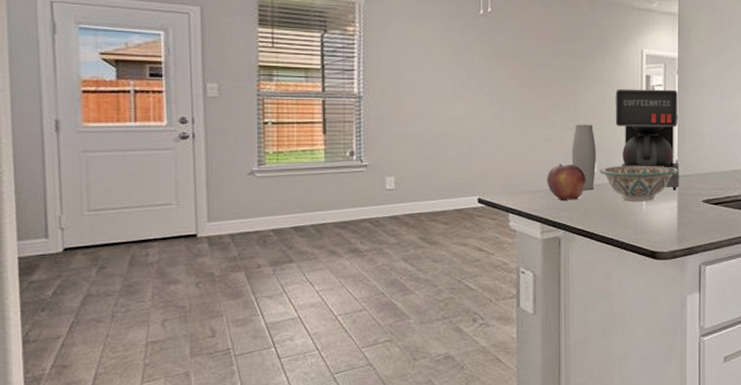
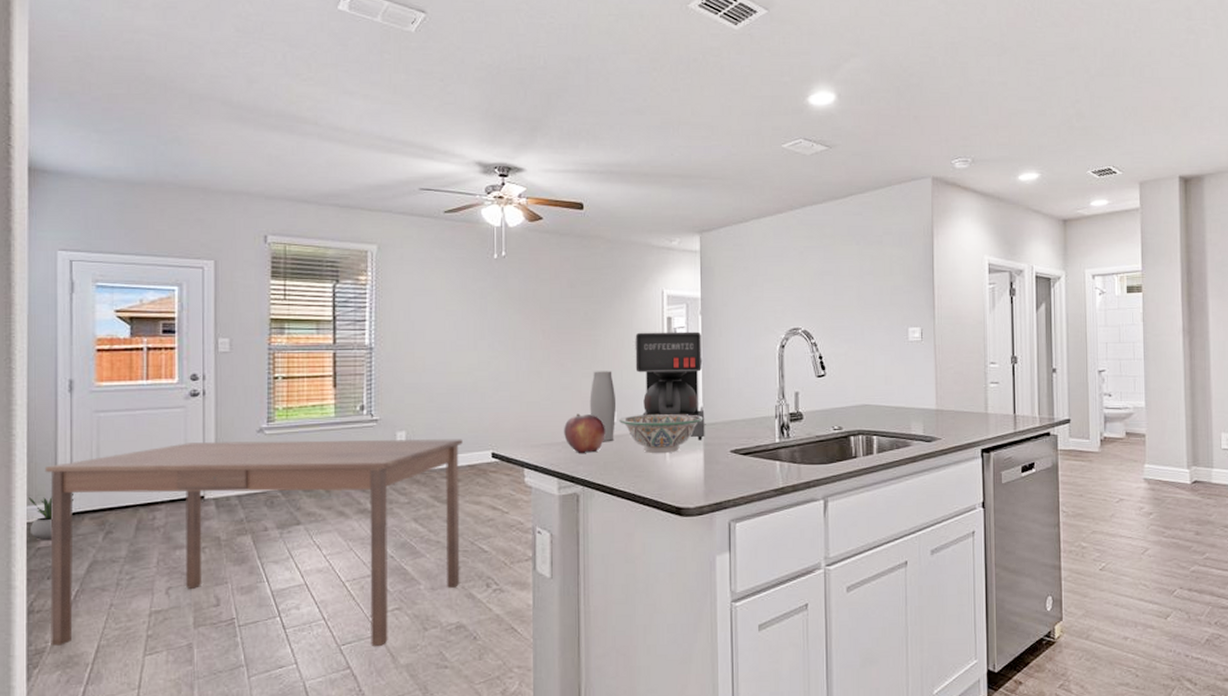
potted plant: none [18,229,66,274] -> present [28,492,75,540]
dining table: none [33,183,450,374] -> present [44,439,463,646]

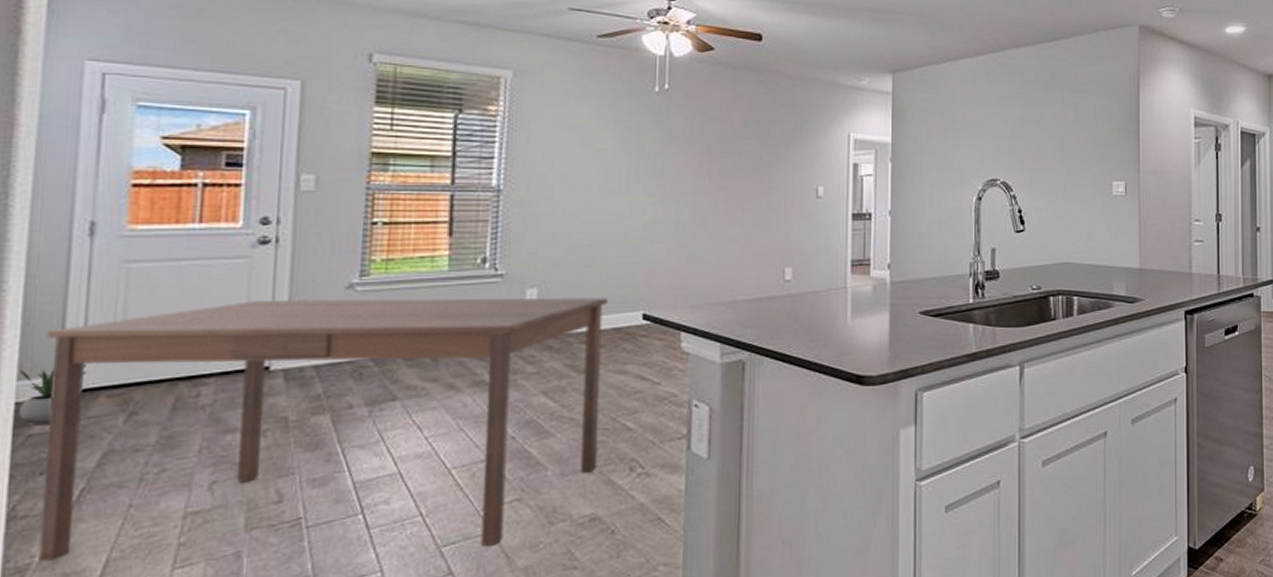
fruit: present [564,413,605,454] -> none [730,269,779,316]
vase: present [589,371,617,442] -> none [761,222,792,302]
decorative bowl: present [619,413,704,453] -> none [795,270,891,314]
coffee maker: present [635,331,705,440] -> none [815,179,892,301]

